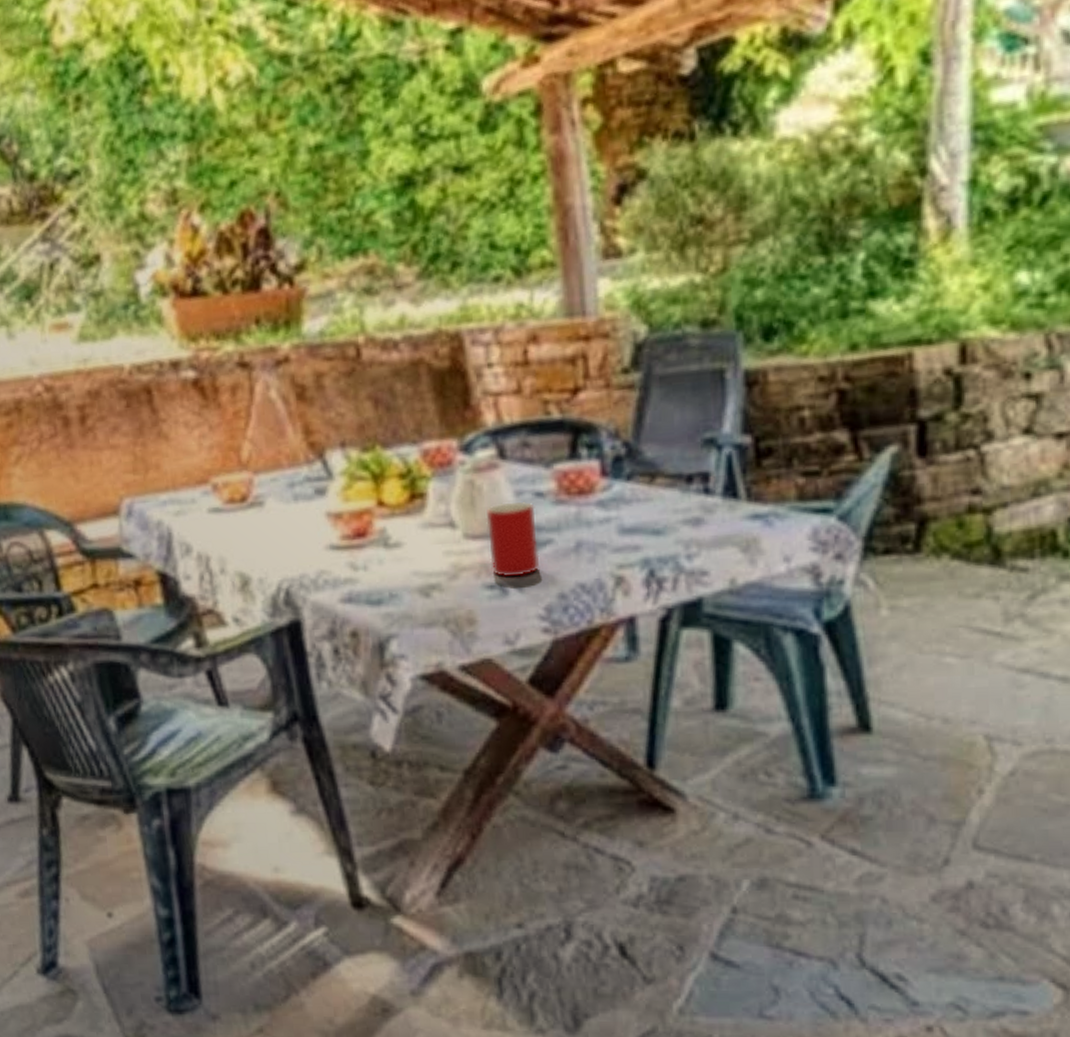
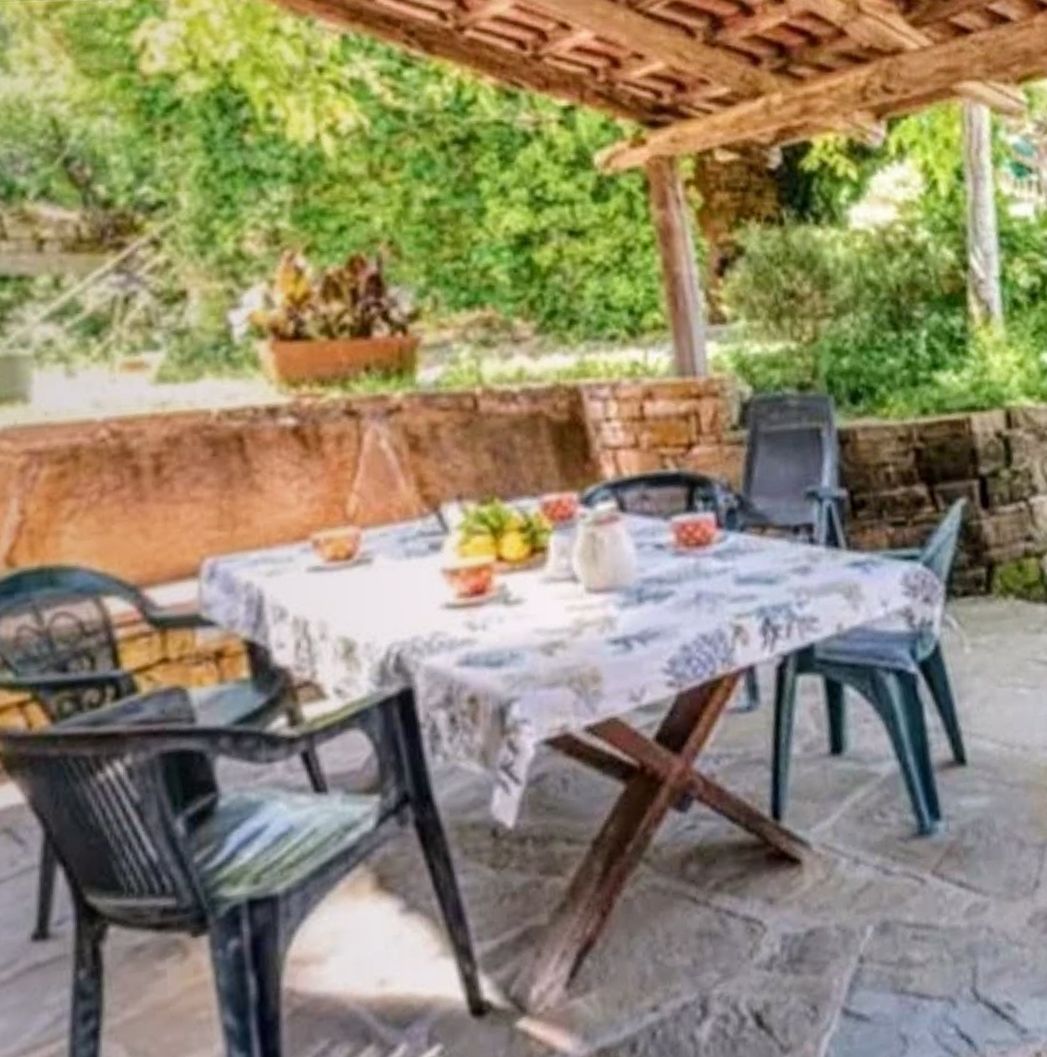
cup: present [486,501,540,578] -> none [608,553,663,632]

